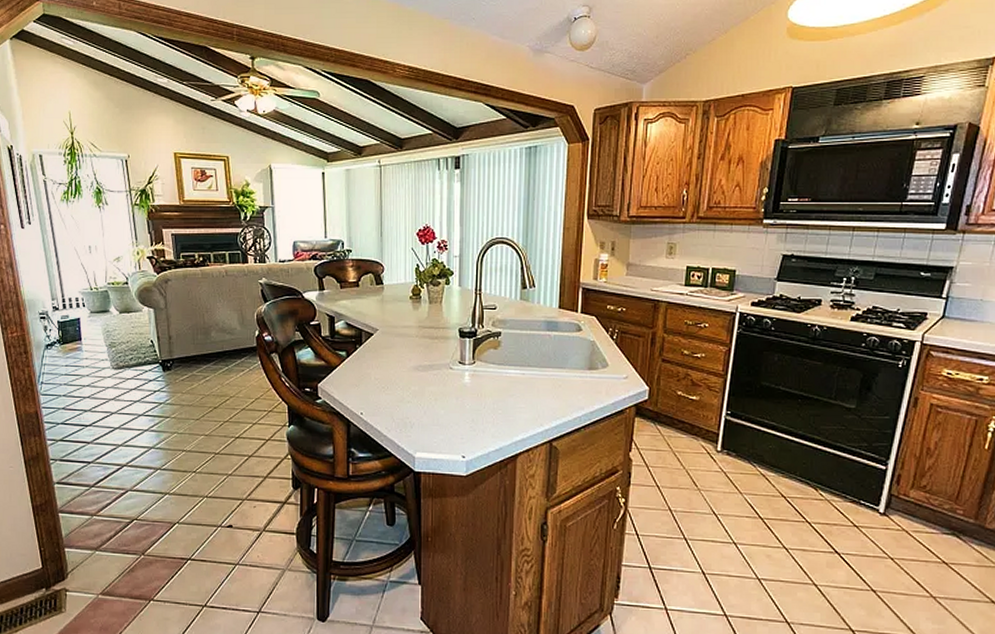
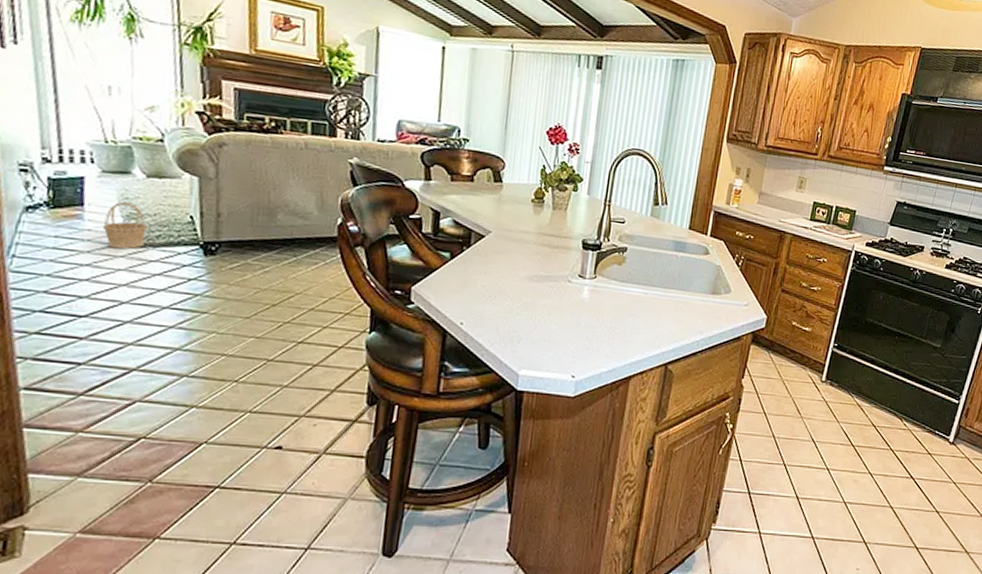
basket: none [94,334,123,371] -> present [102,201,147,249]

